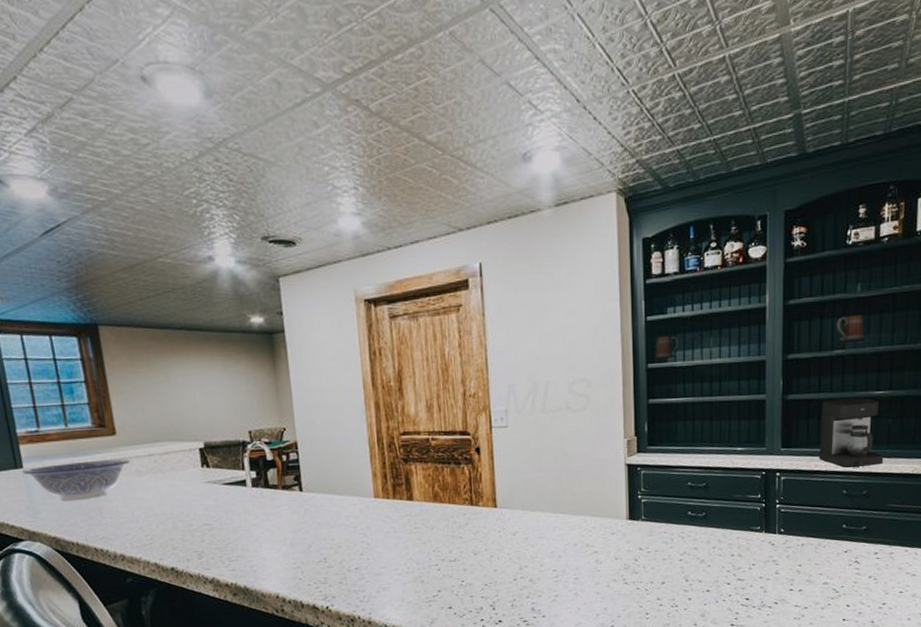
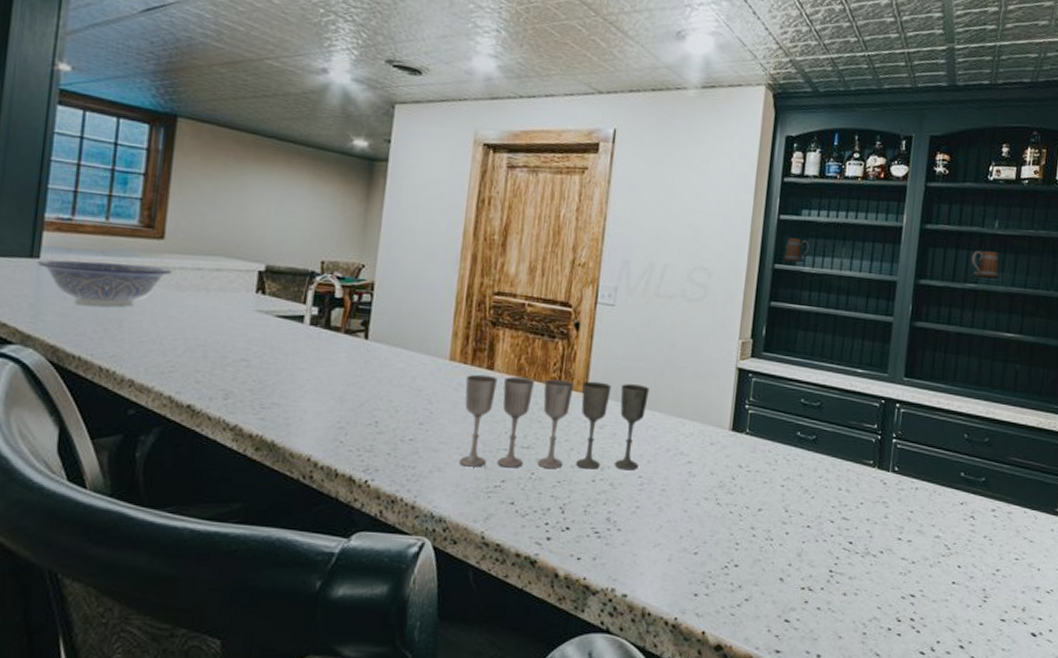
wine glass: none [391,493,552,584] -> present [459,374,650,471]
coffee maker: present [819,398,884,468] -> none [942,333,1009,412]

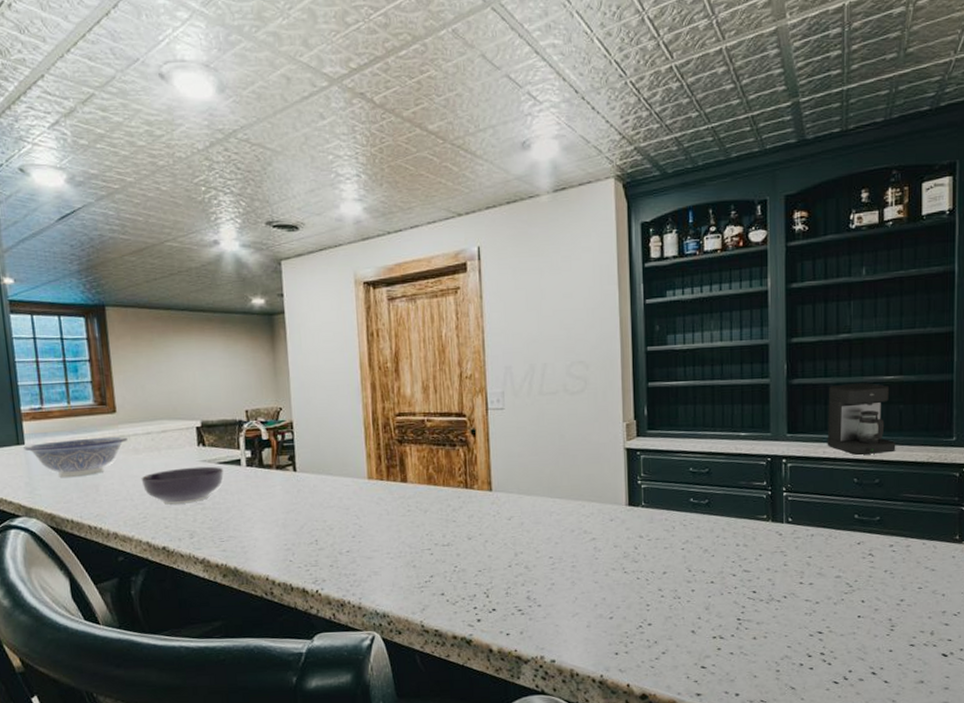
bowl: none [178,315,282,358] -> present [141,466,224,505]
wine glass: present [459,374,650,471] -> none [385,476,548,568]
beer mug: present [784,238,809,263] -> none [655,319,678,343]
coffee maker: none [942,333,1009,412] -> present [827,383,896,455]
beer mug: present [971,250,999,279] -> none [841,298,871,327]

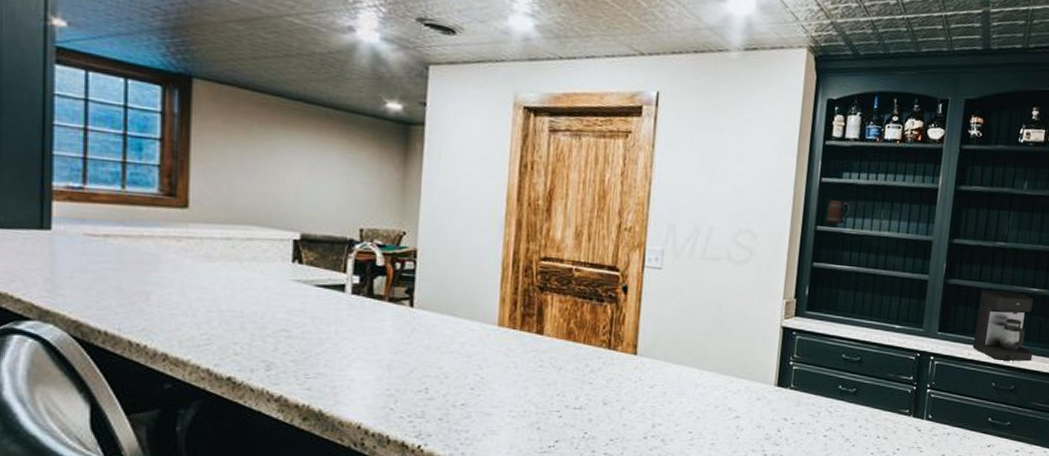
decorative bowl: present [24,436,128,478] -> none [49,231,199,280]
bowl: present [141,466,224,505] -> none [210,285,323,329]
beer mug: none [655,319,678,343] -> present [825,200,850,224]

